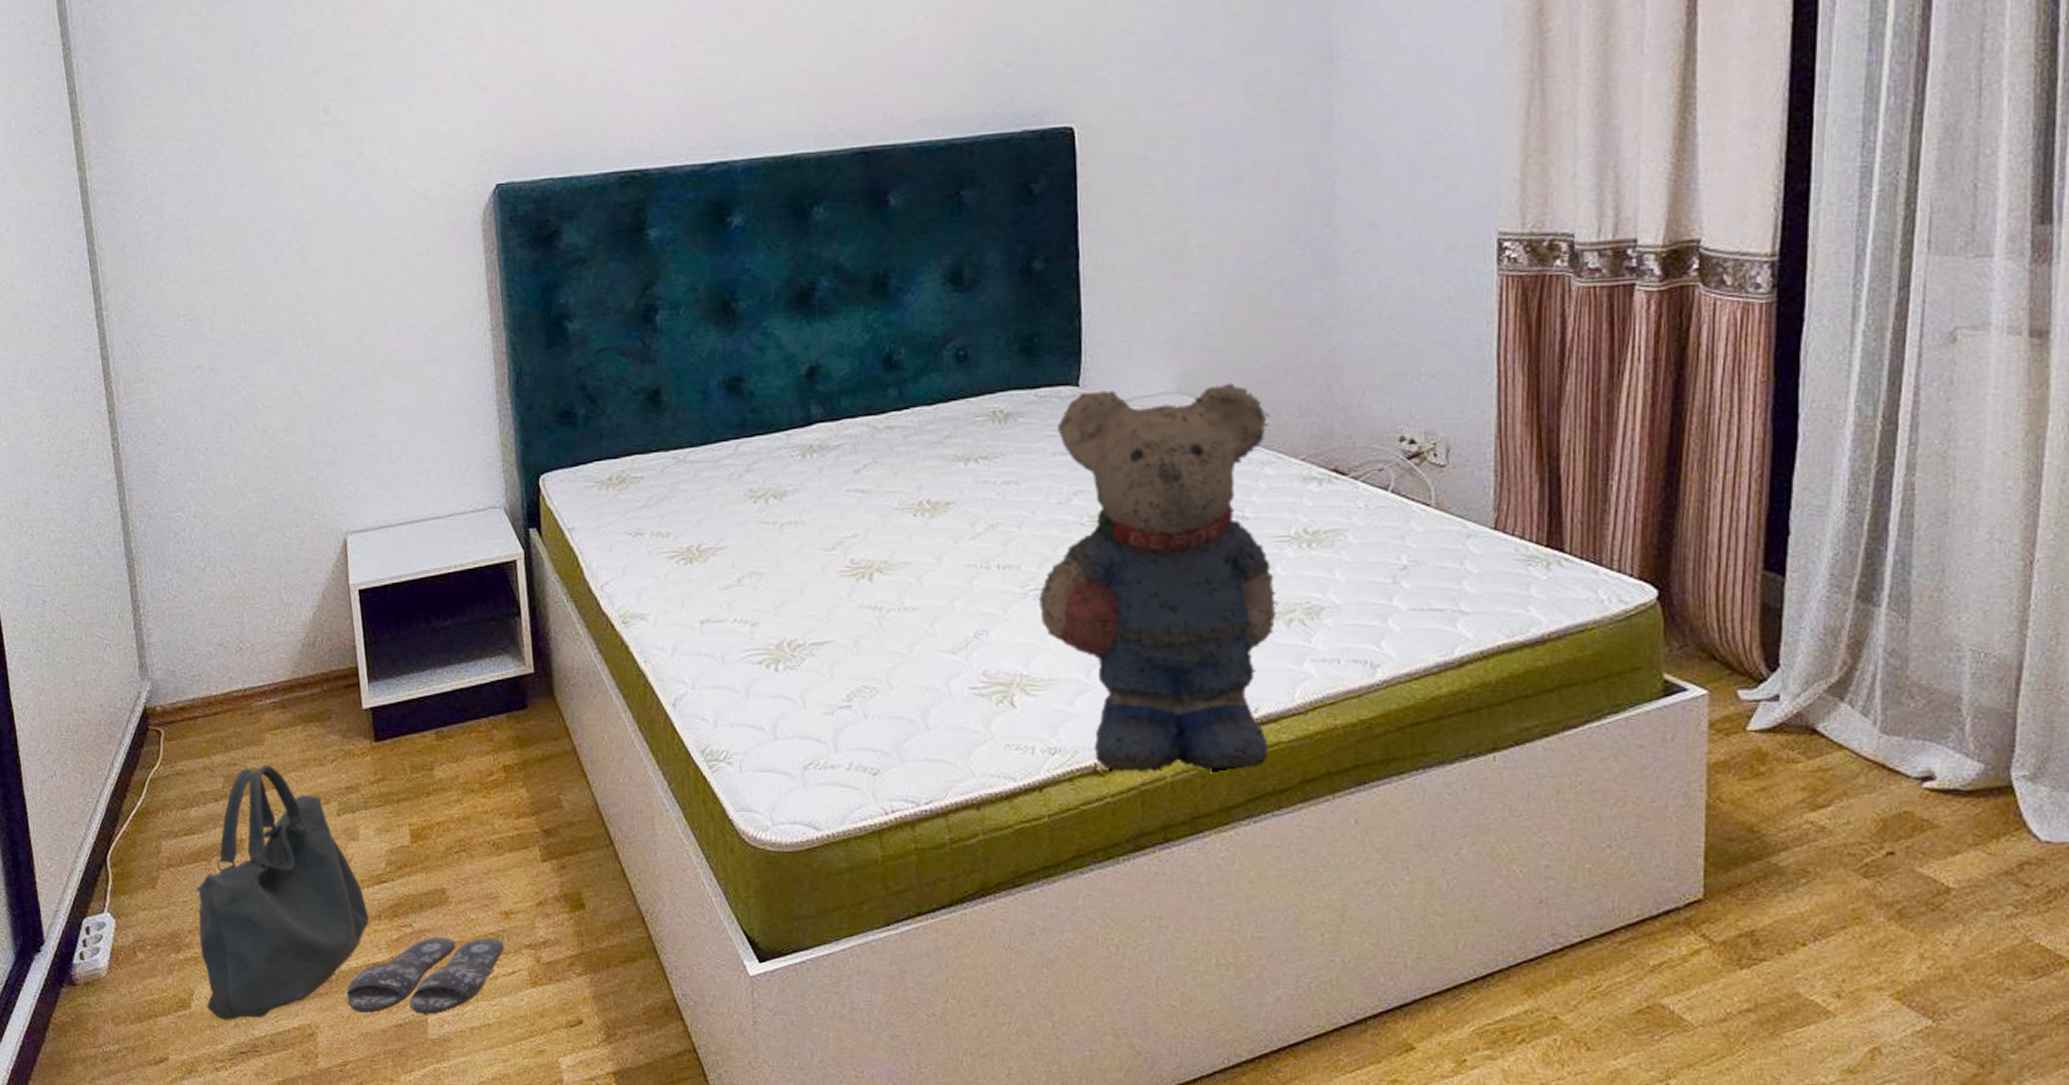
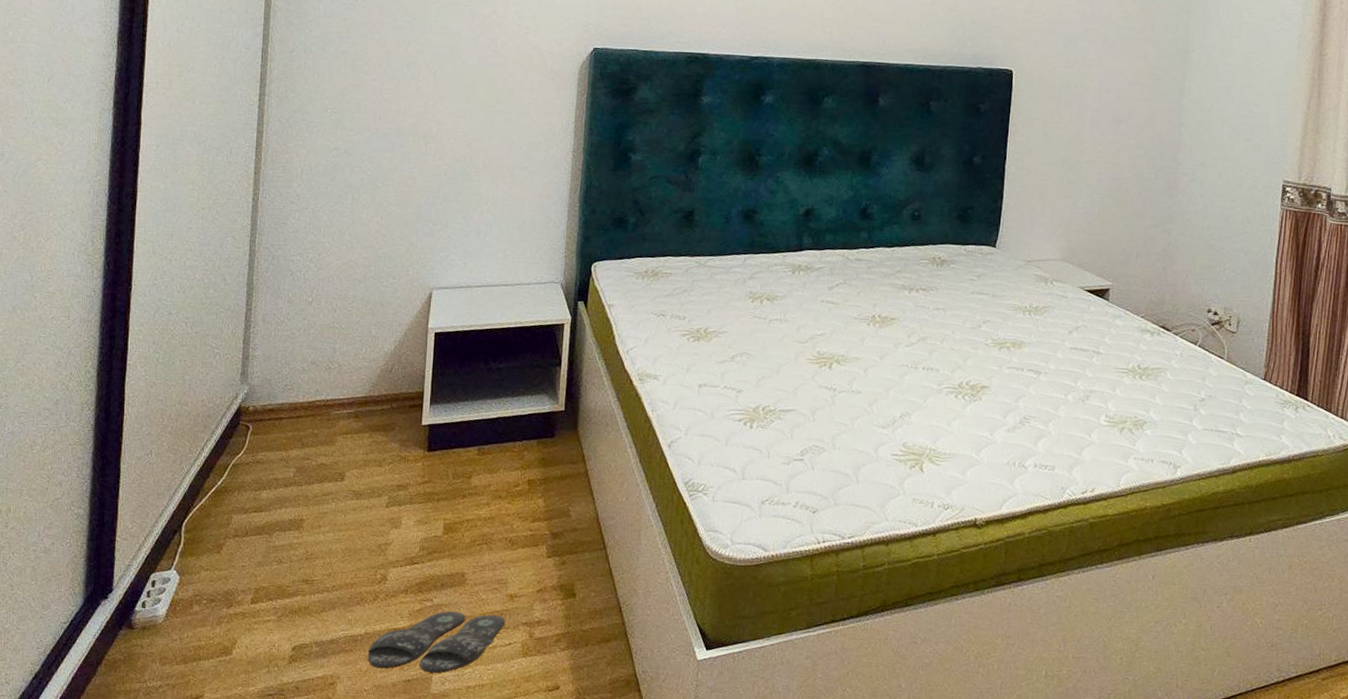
handbag: present [195,765,370,1021] -> none [246,461,398,667]
teddy bear: present [1039,383,1279,772] -> none [949,251,1123,532]

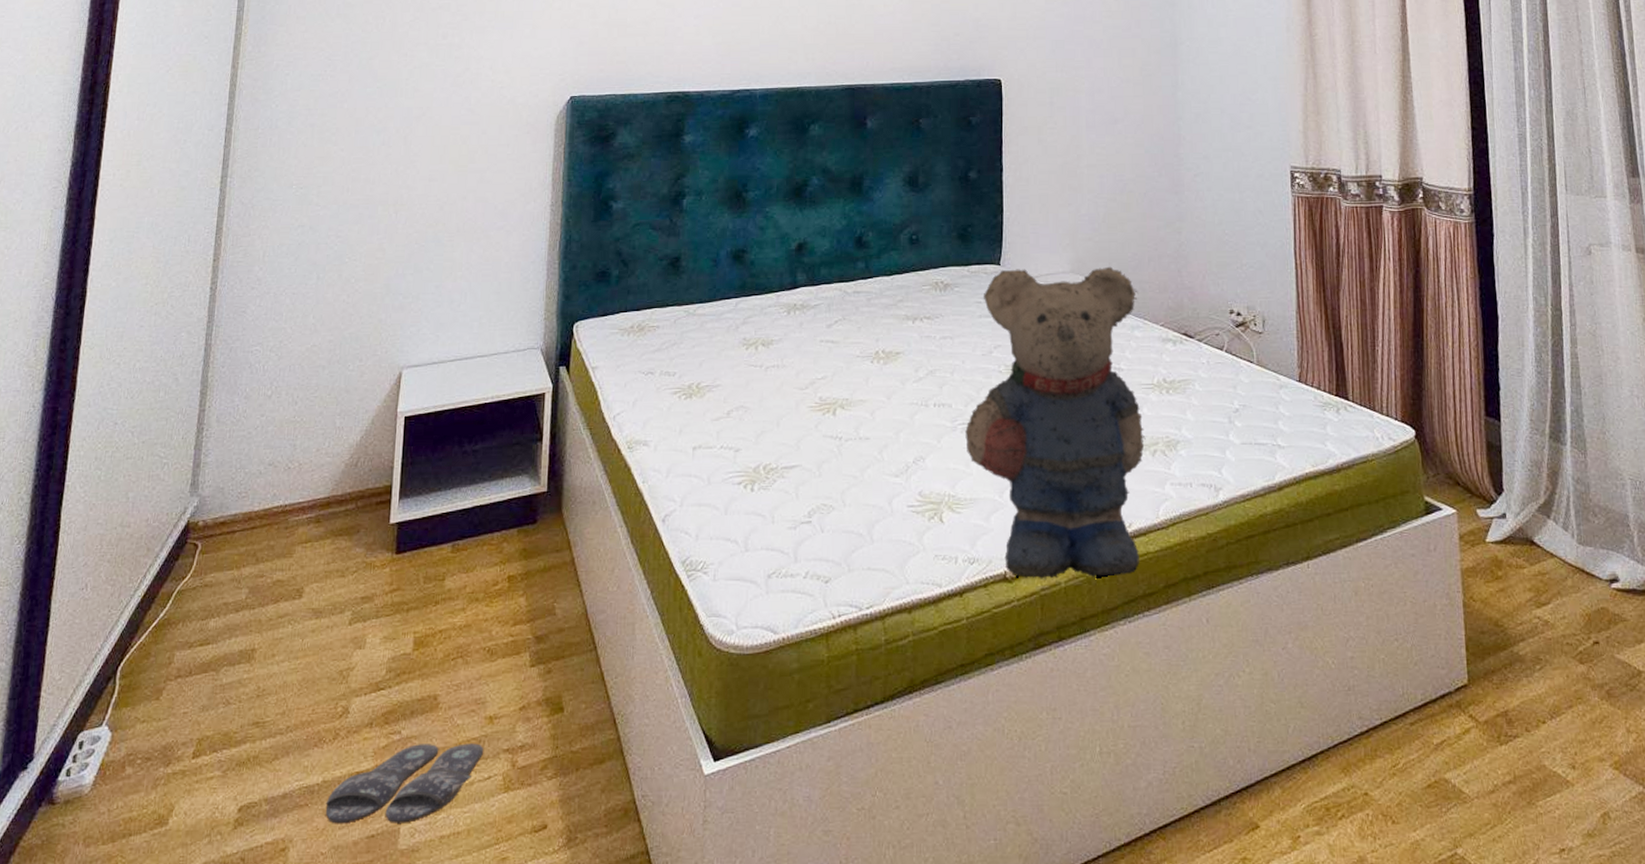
teddy bear: none [949,251,1123,532] -> present [965,266,1146,579]

